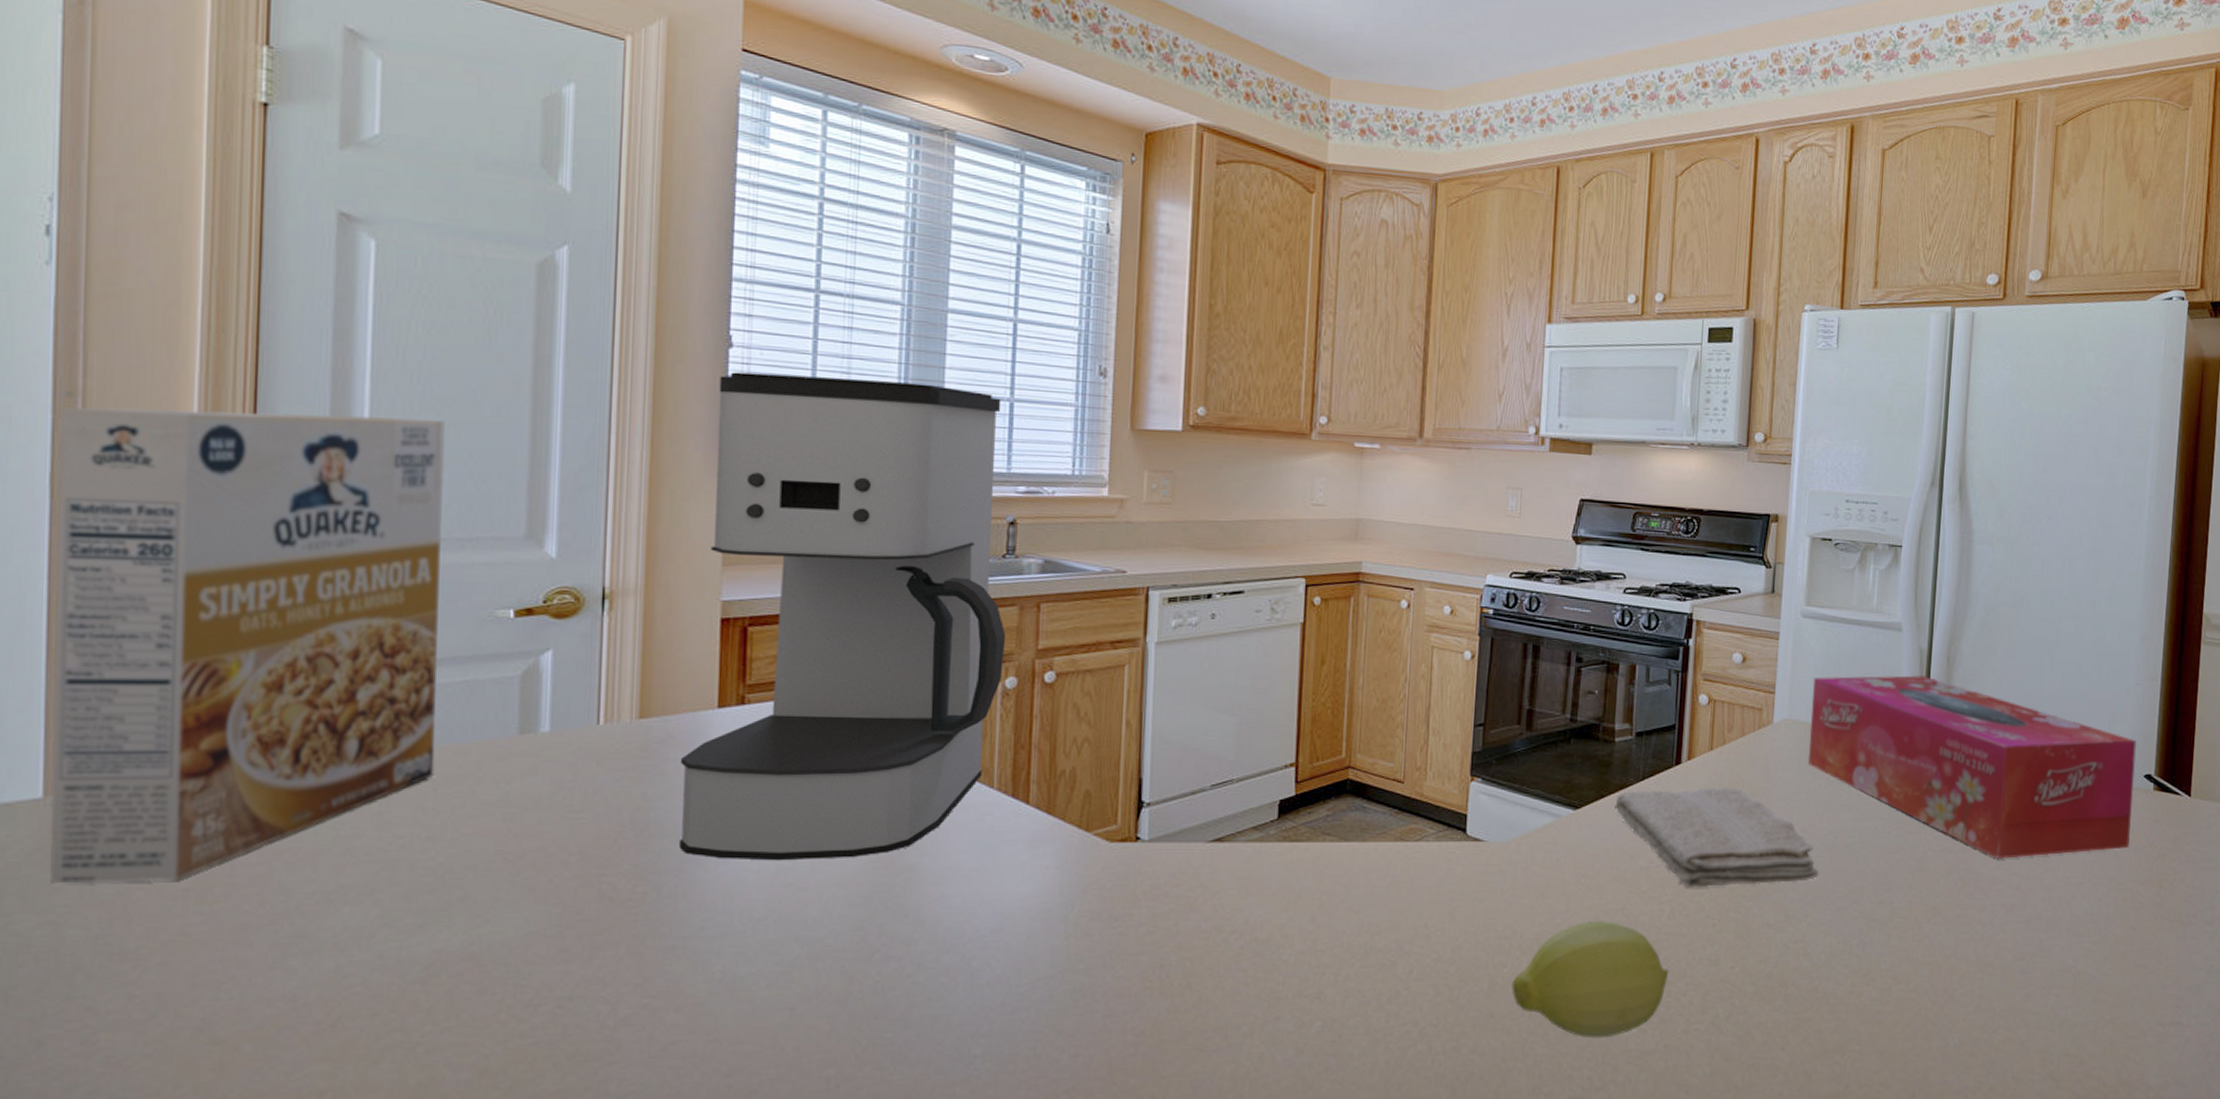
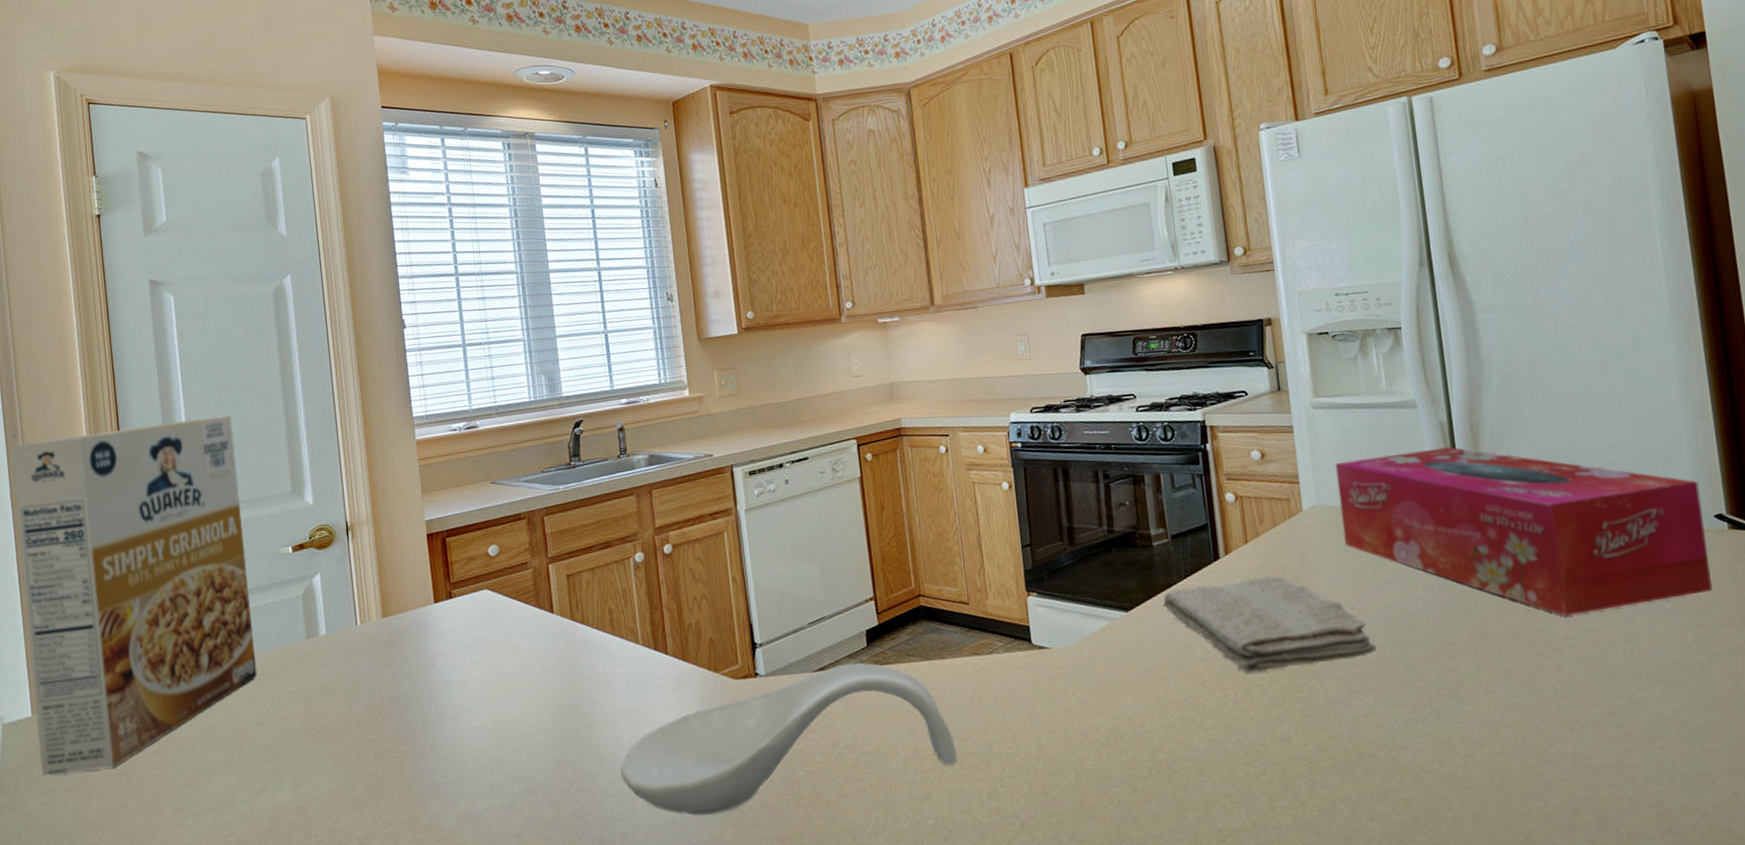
coffee maker: present [678,372,1006,861] -> none [400,330,632,720]
spoon rest: none [944,836,1361,999] -> present [620,662,957,816]
fruit: present [1512,920,1669,1038] -> none [1097,710,1244,820]

